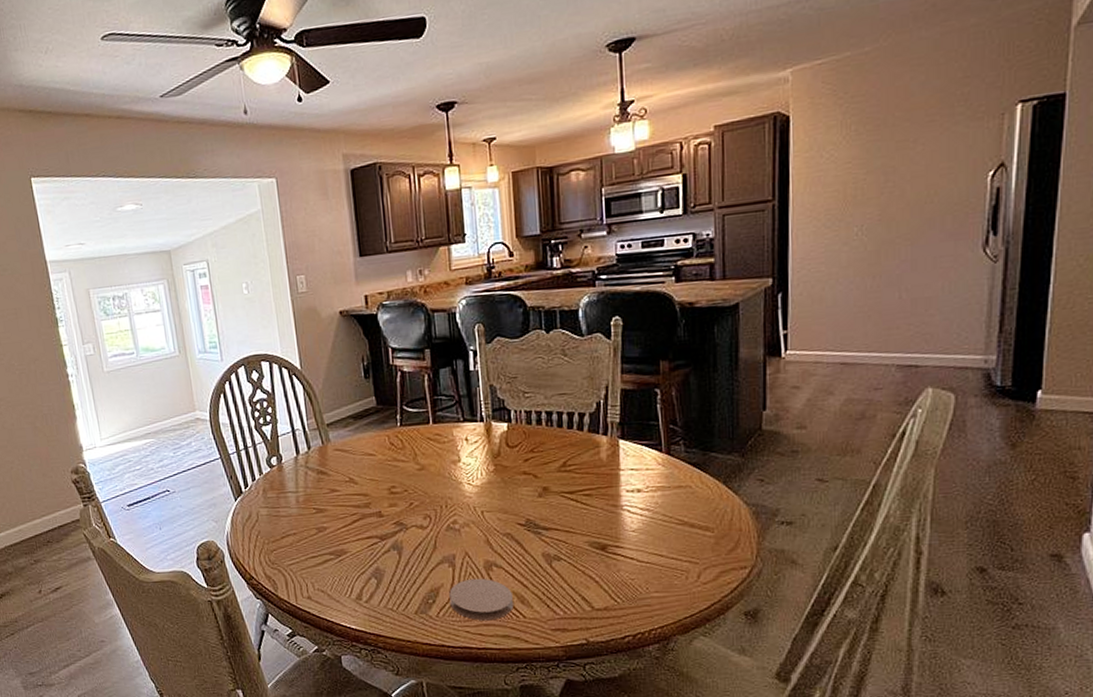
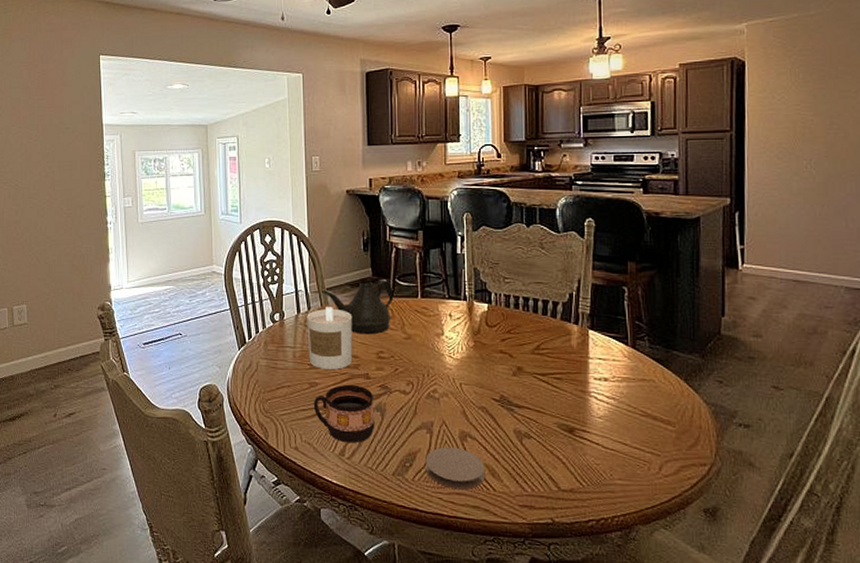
candle: none [307,444,362,512] -> present [307,307,353,370]
teapot: none [321,407,403,471] -> present [322,278,394,335]
cup: none [323,524,392,587] -> present [313,384,375,444]

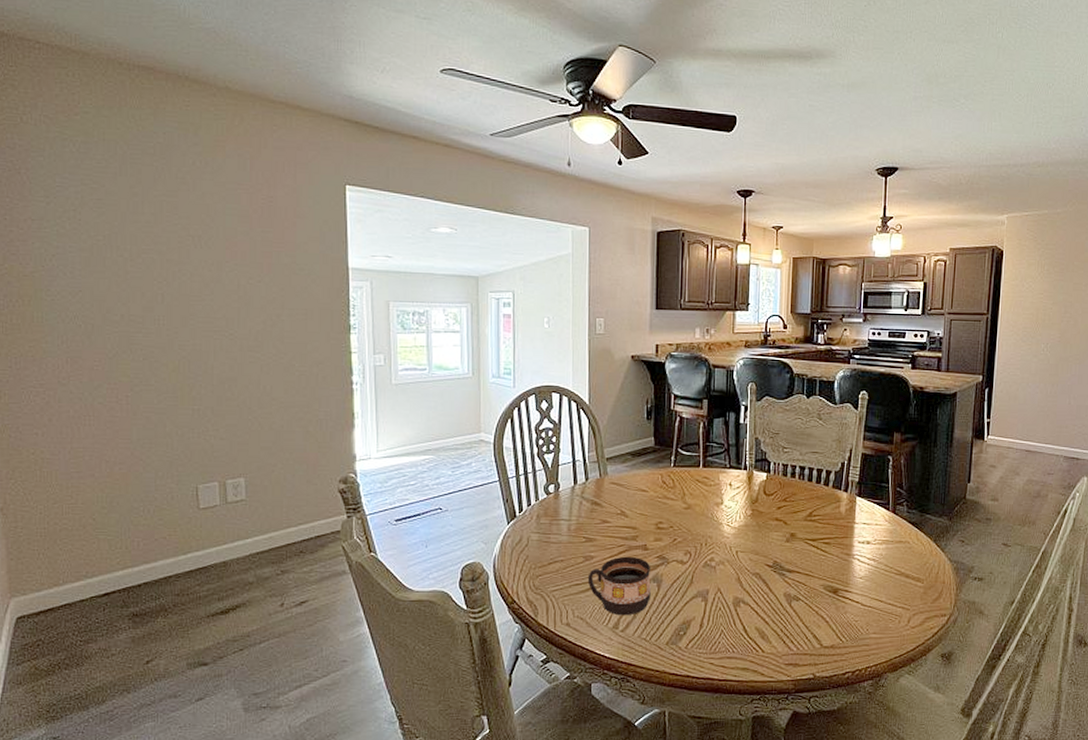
candle: present [307,307,353,370] -> none [584,477,632,542]
teapot: present [322,278,394,335] -> none [601,448,676,505]
coaster: present [425,446,484,490] -> none [699,613,755,654]

